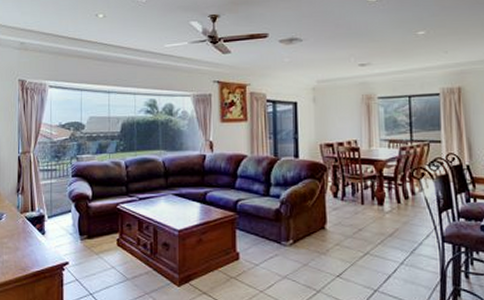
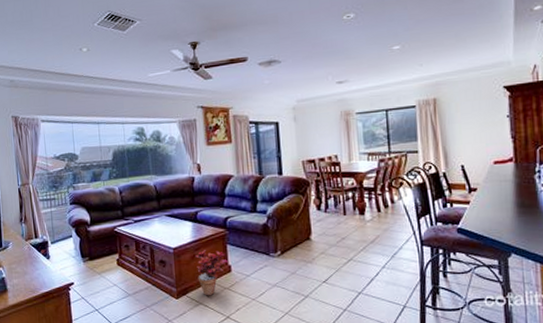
potted plant: none [202,234,236,285] -> present [196,250,228,296]

